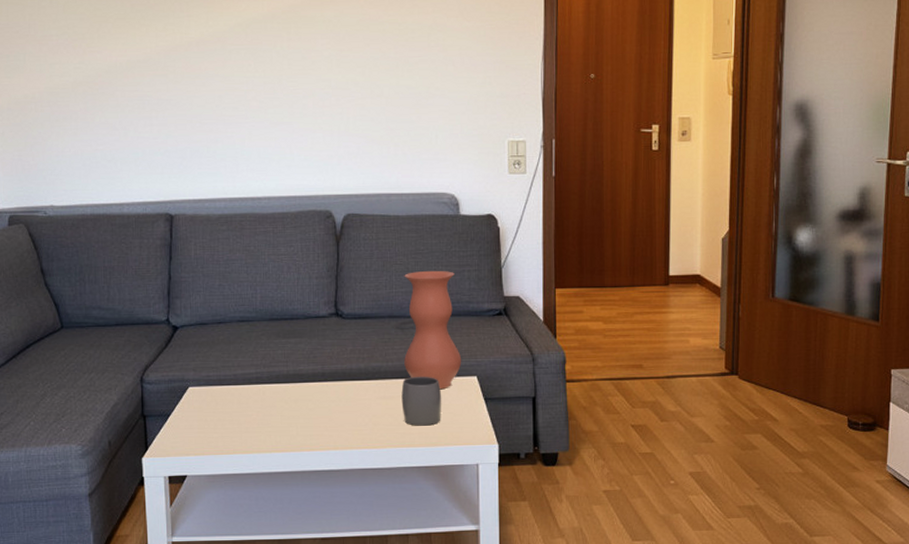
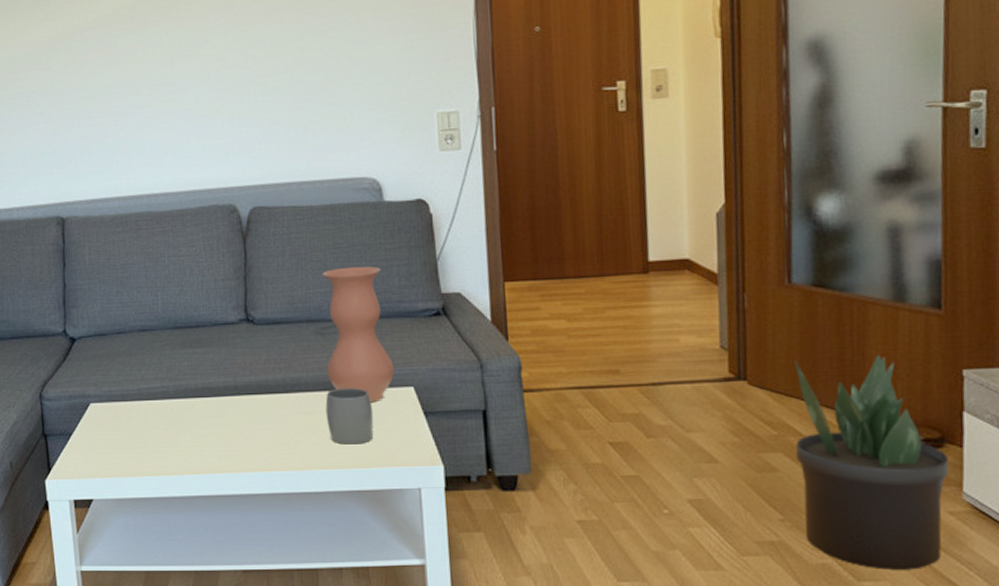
planter: none [771,356,879,527] -> present [794,354,950,570]

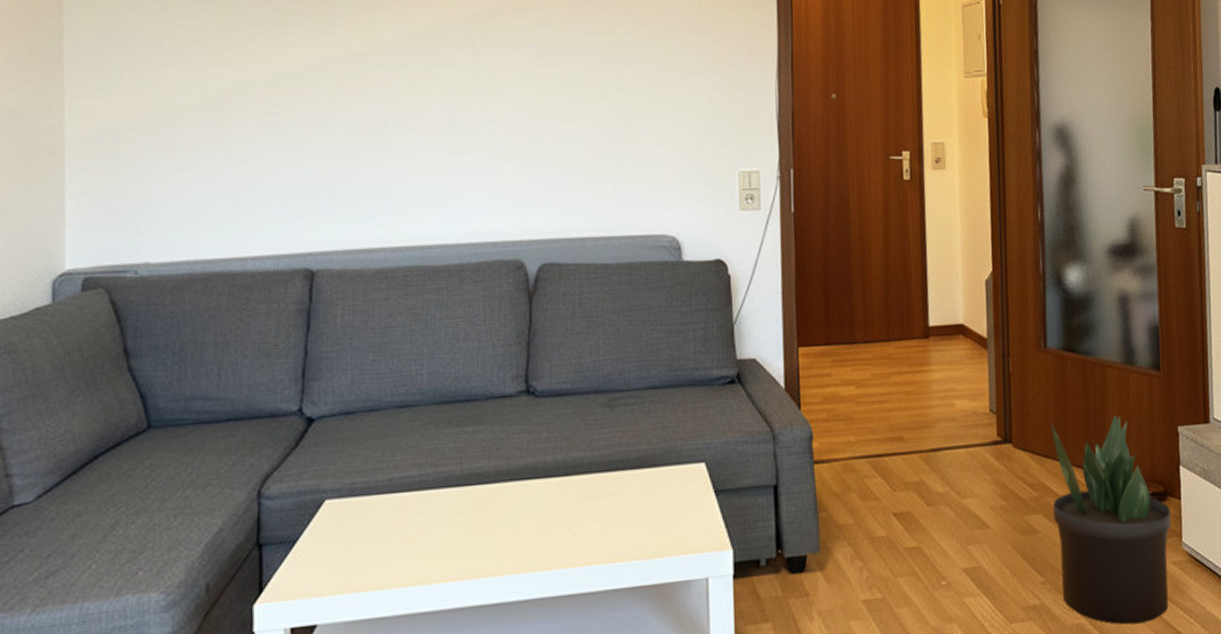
vase: present [322,266,395,403] -> none [614,330,686,483]
mug: present [325,387,374,445] -> none [610,466,662,533]

